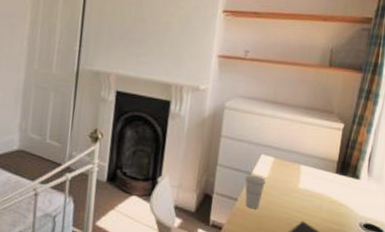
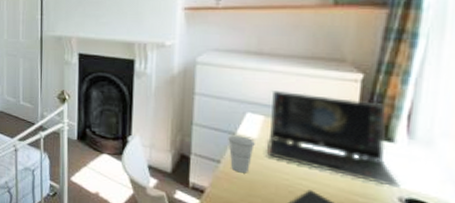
laptop computer: none [274,135,361,215] -> present [267,91,400,188]

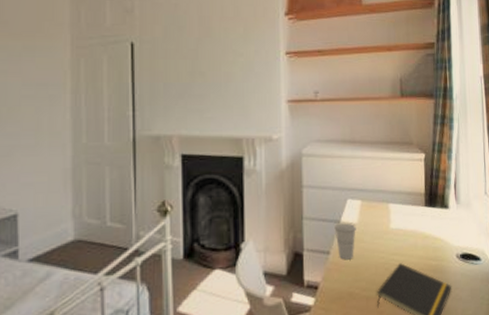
laptop computer: present [267,91,400,188] -> none [364,174,456,247]

